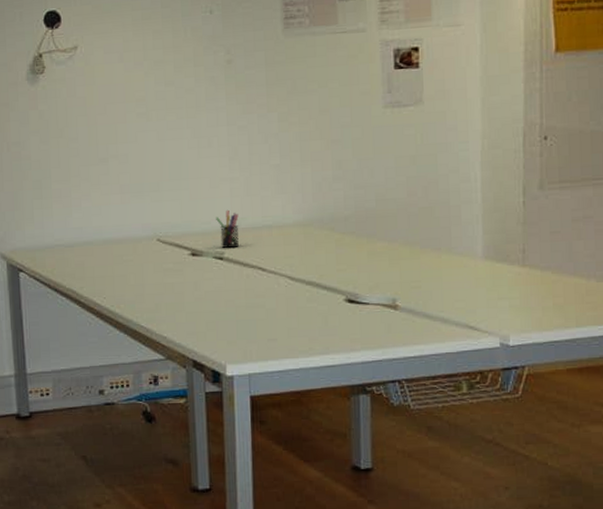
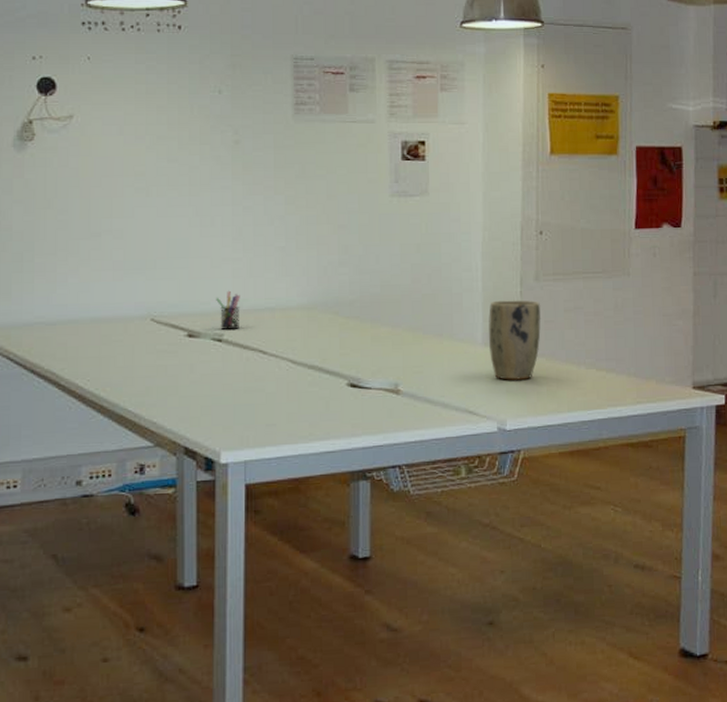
plant pot: none [489,210,547,295] -> present [489,300,542,380]

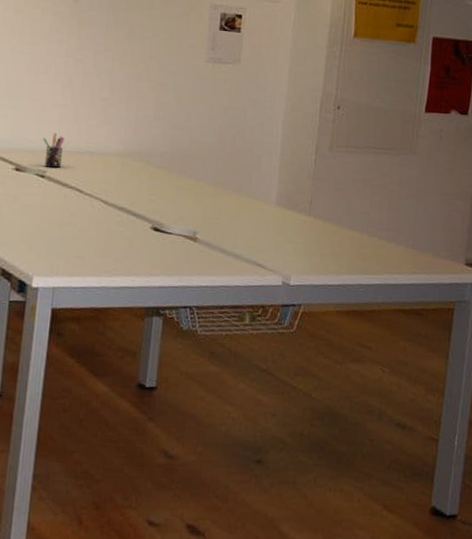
plant pot: present [489,300,542,380] -> none [281,165,332,241]

